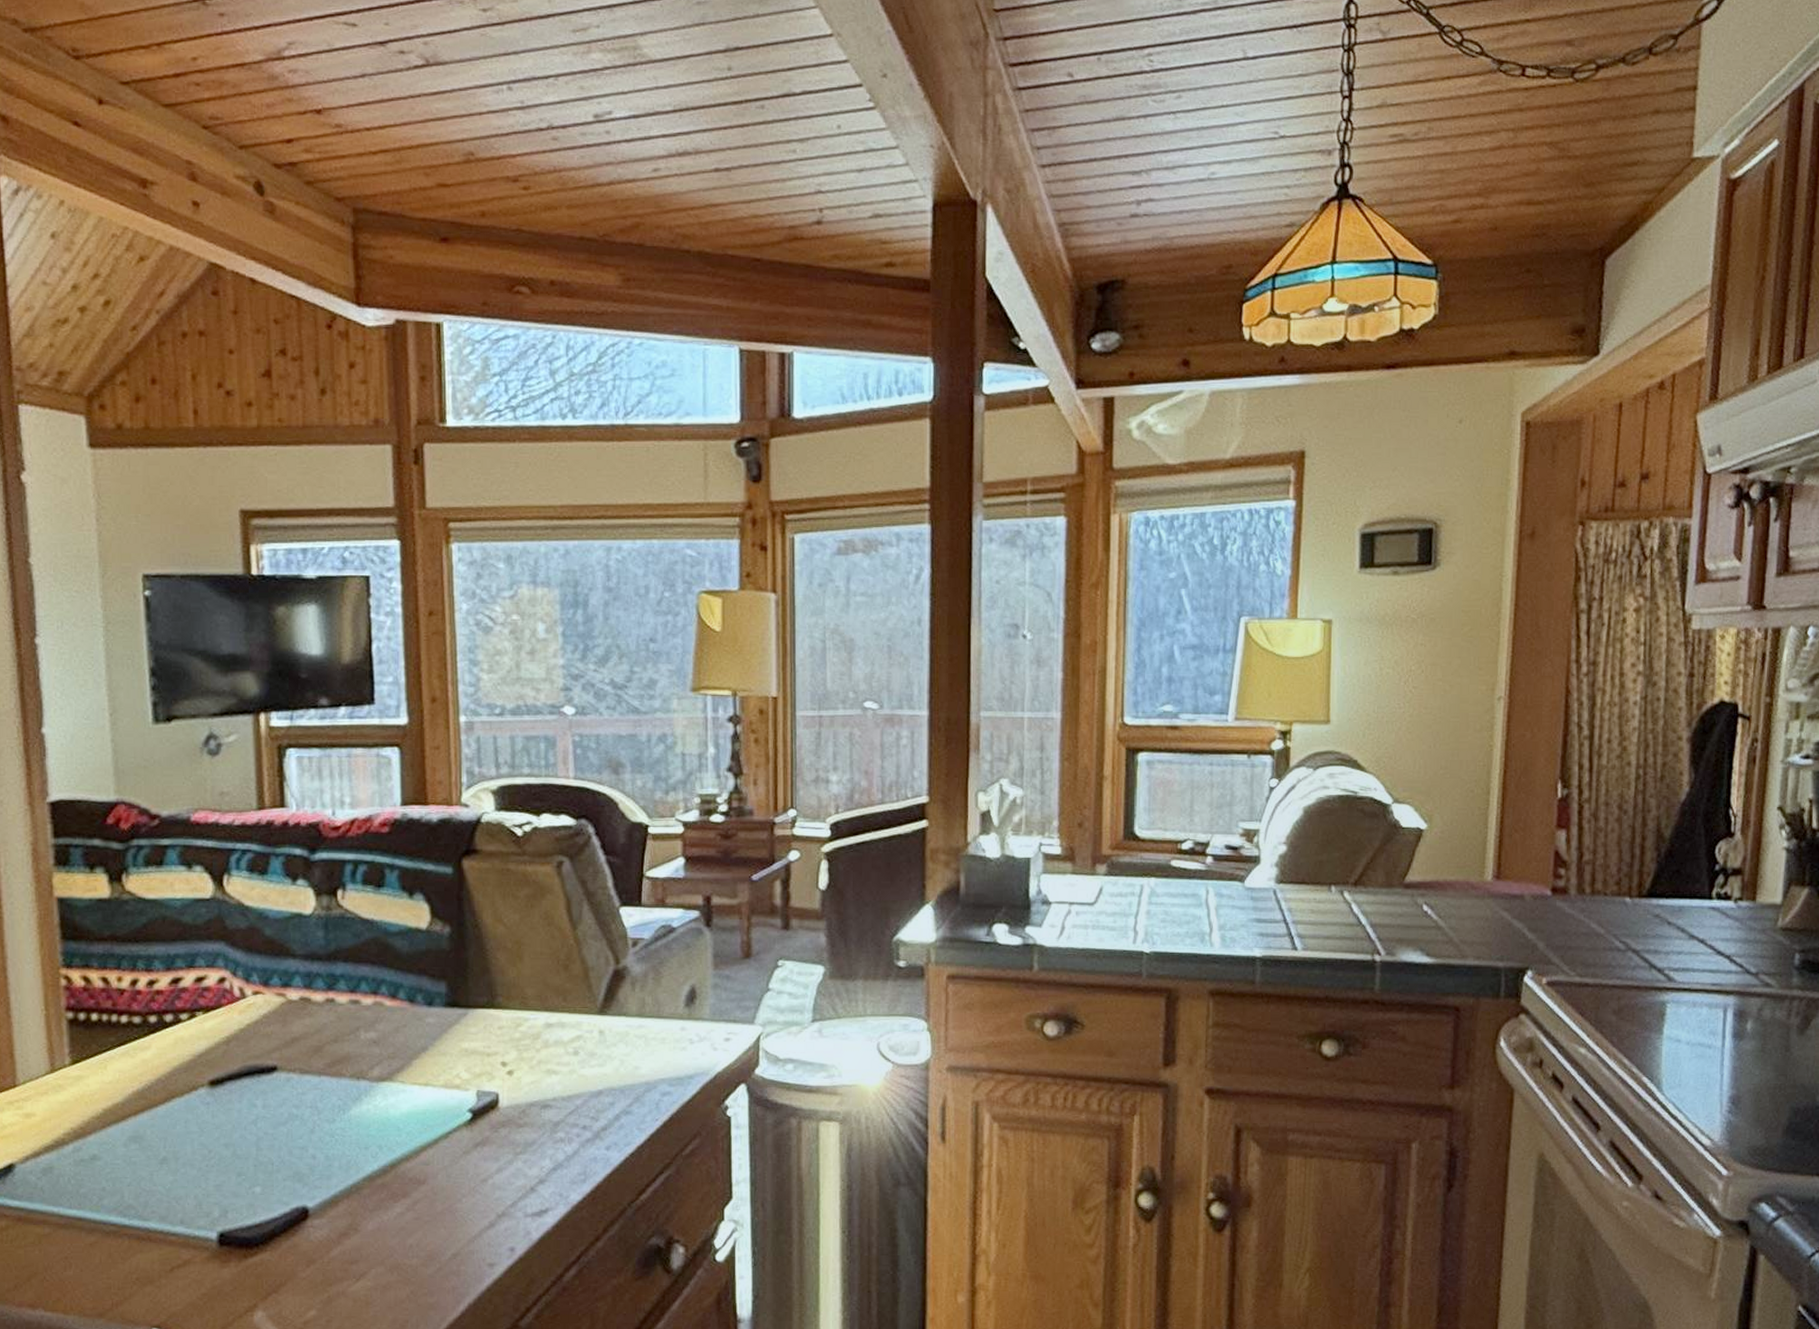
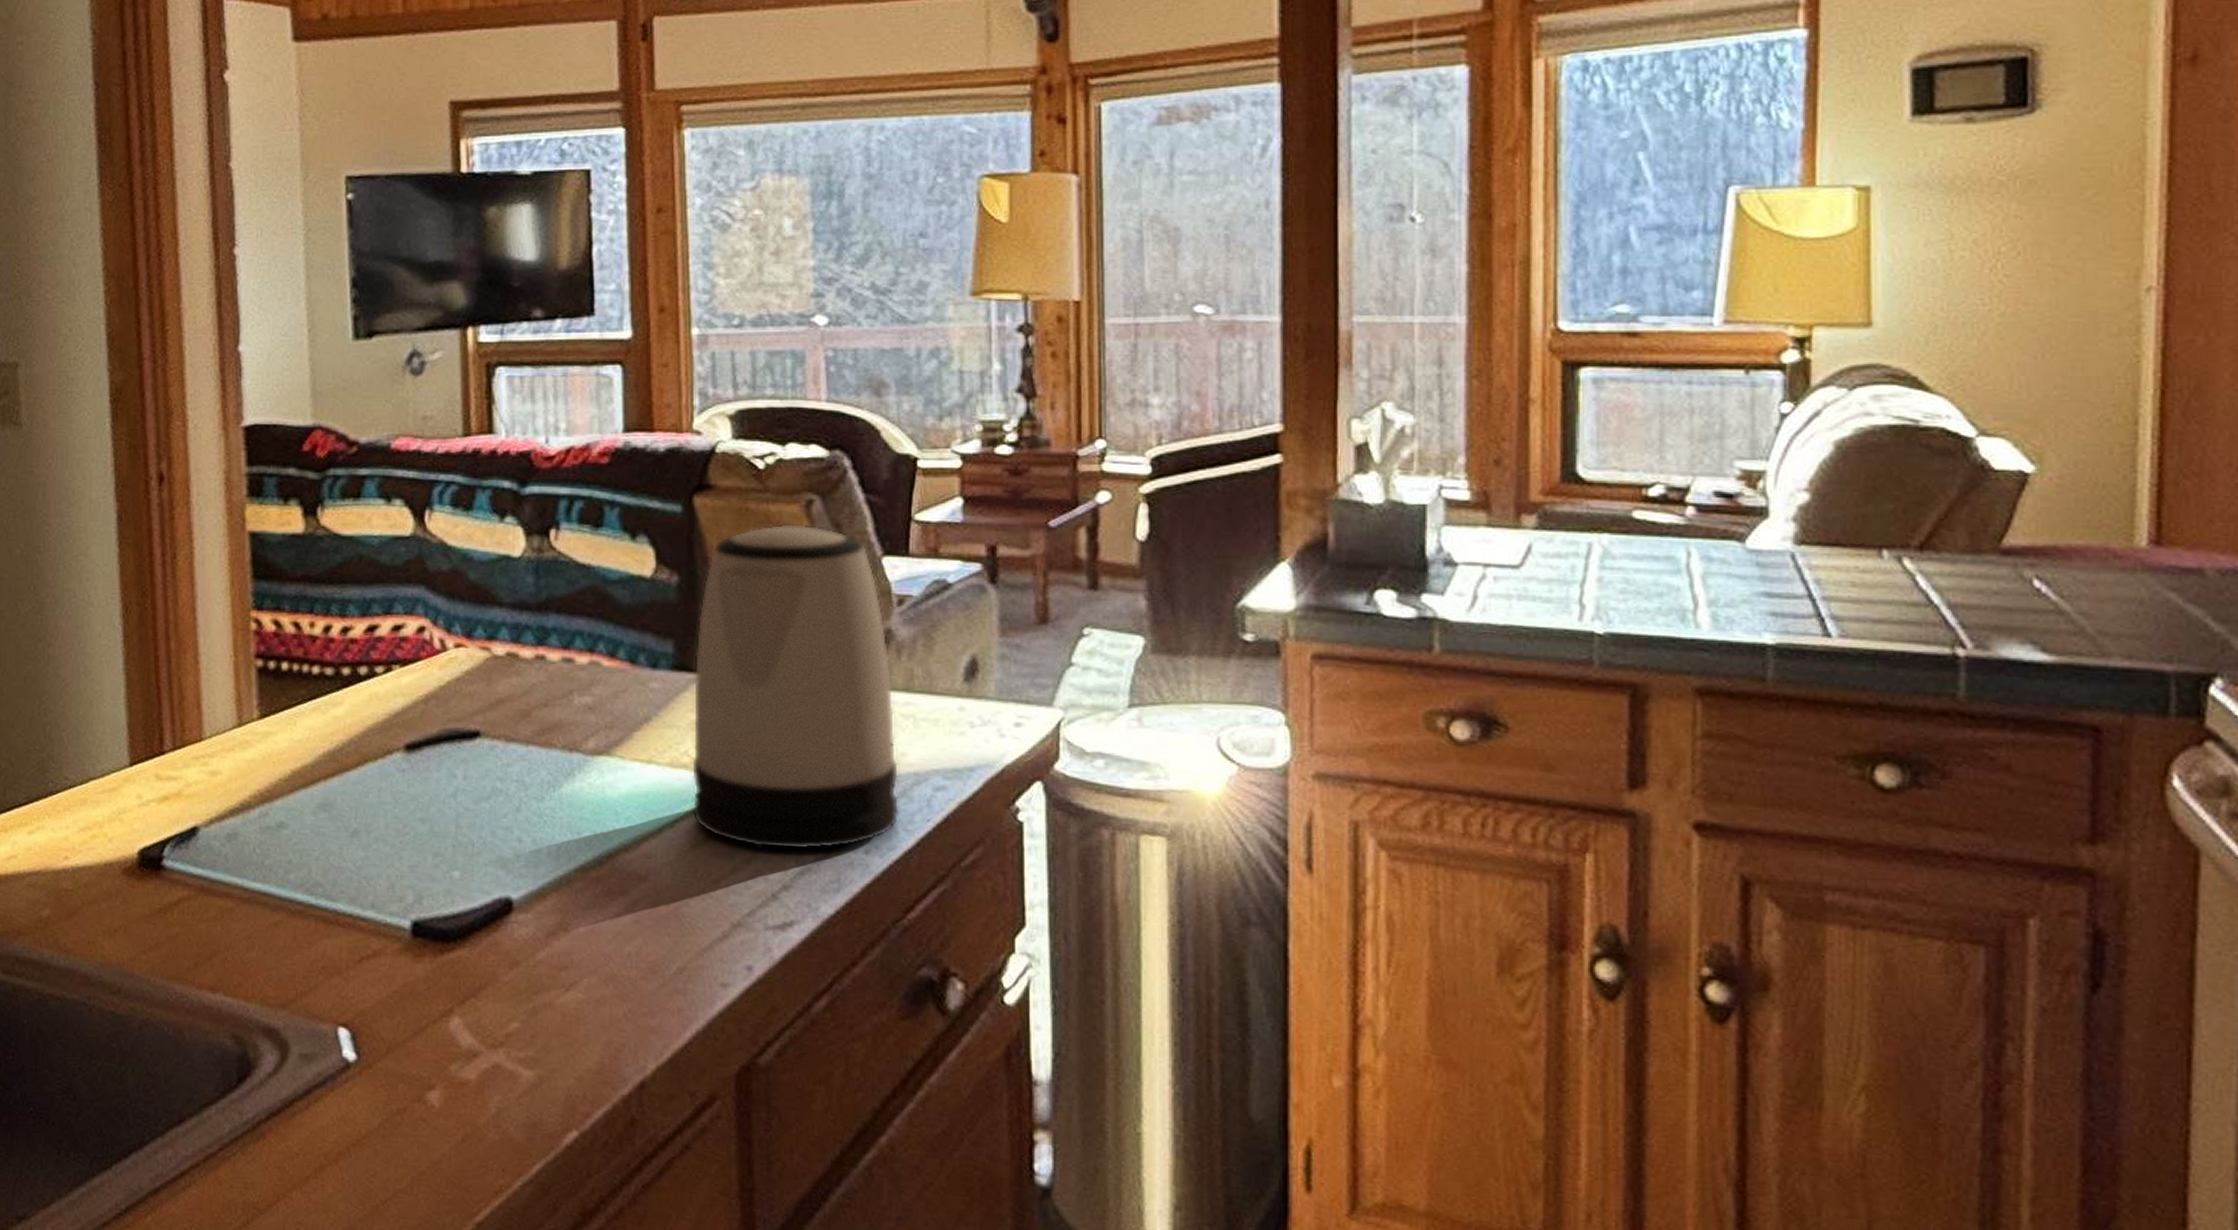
kettle: none [462,880,634,1151] -> present [691,523,900,851]

